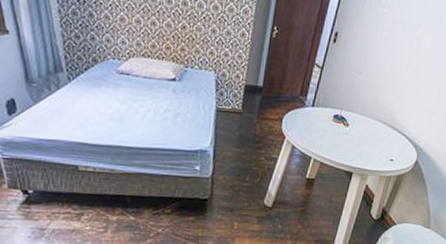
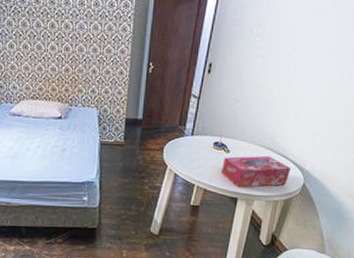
tissue box: none [339,130,406,162] -> present [221,155,291,187]

